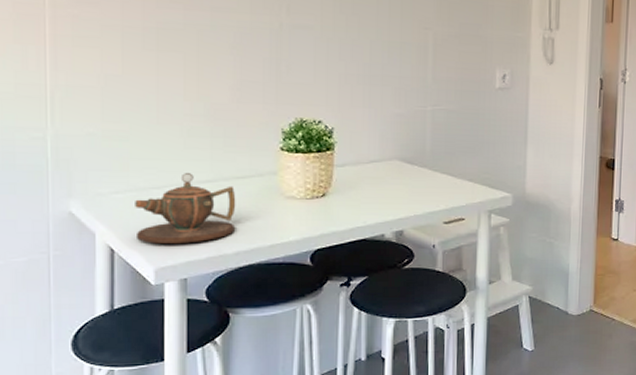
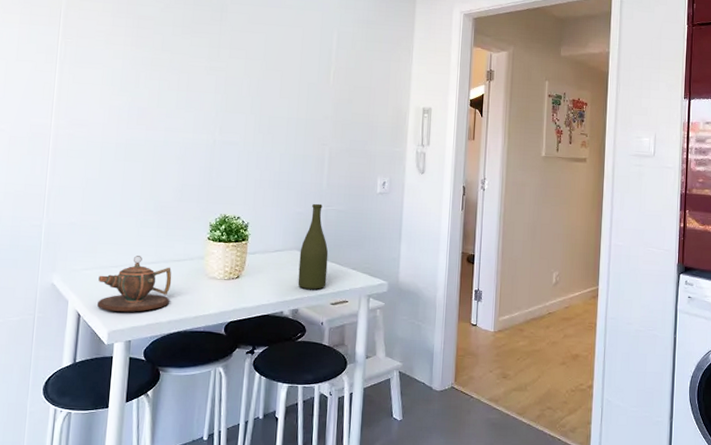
bottle: none [401,102,438,206] -> present [297,203,329,290]

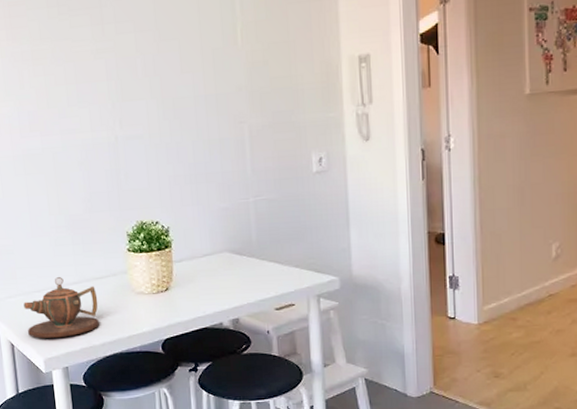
bottle: present [297,203,329,290] -> none [231,194,267,295]

